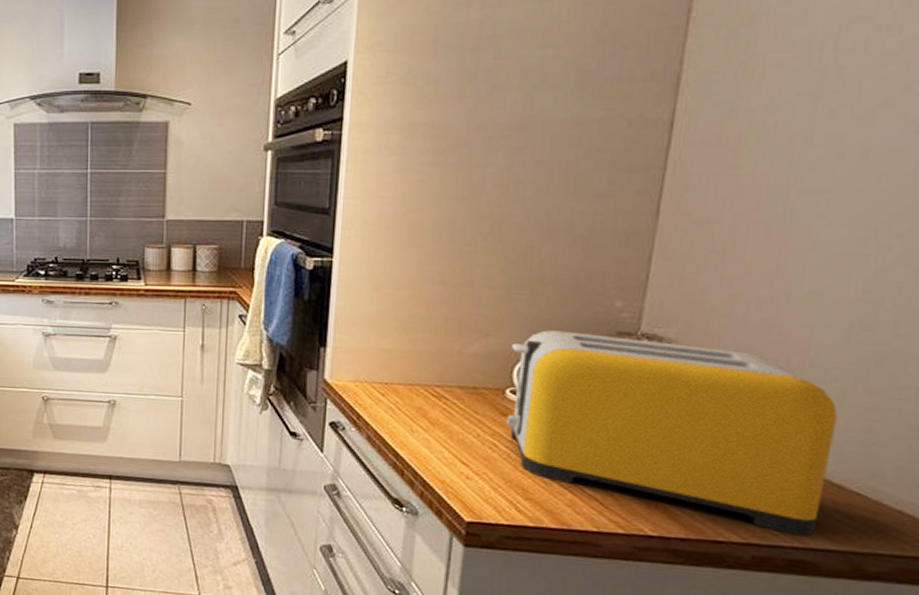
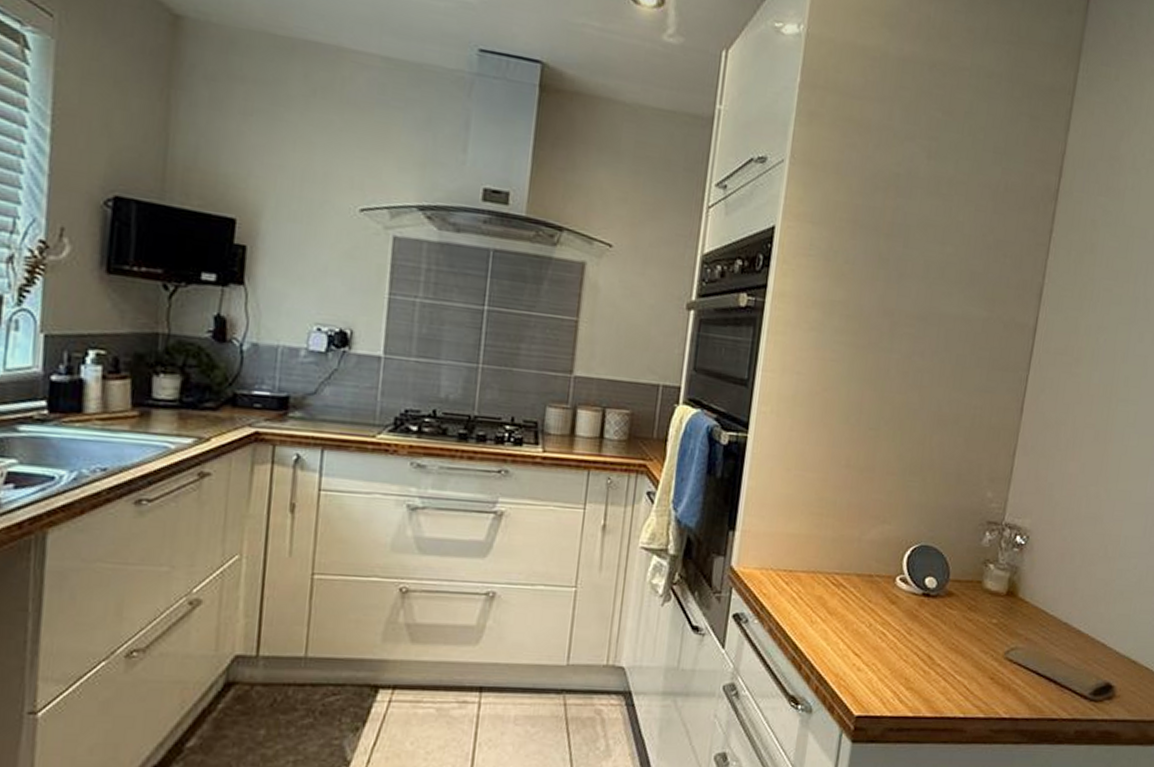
toaster: present [507,330,838,536] -> none [895,518,1136,709]

